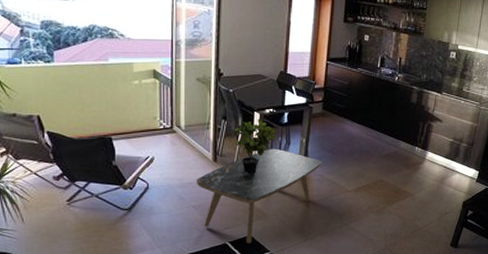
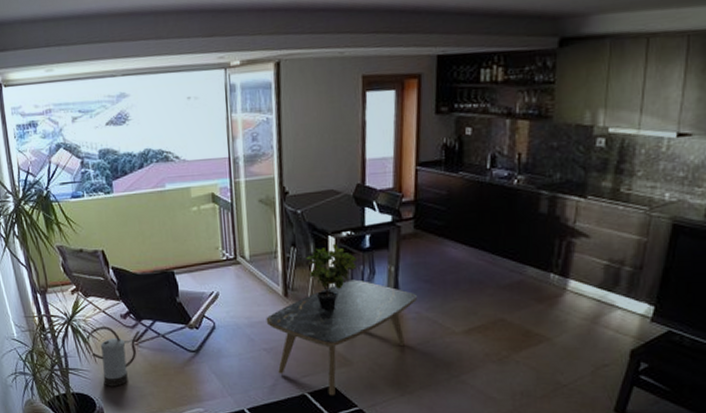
watering can: none [11,187,74,245] -> present [84,326,141,387]

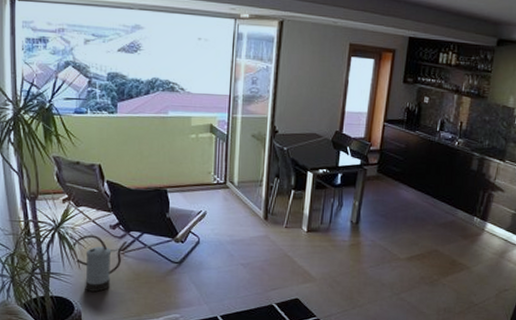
coffee table: present [266,279,417,395] -> none [246,209,373,306]
potted plant: present [306,244,357,310] -> none [287,179,329,234]

